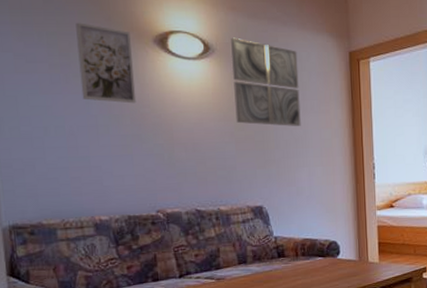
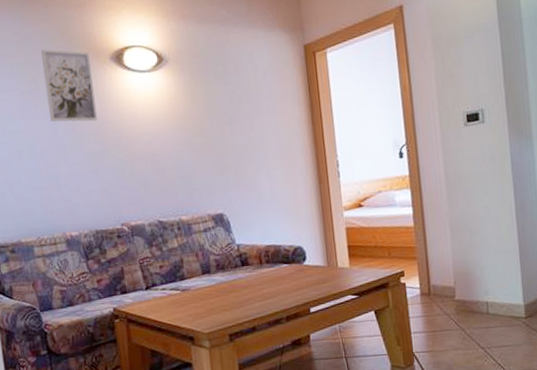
wall art: present [231,37,301,126] -> none [183,45,258,131]

